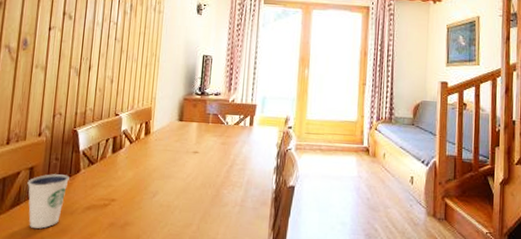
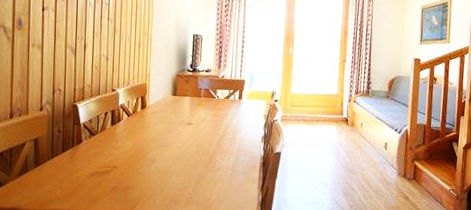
dixie cup: present [27,174,69,229] -> none [33,144,72,193]

